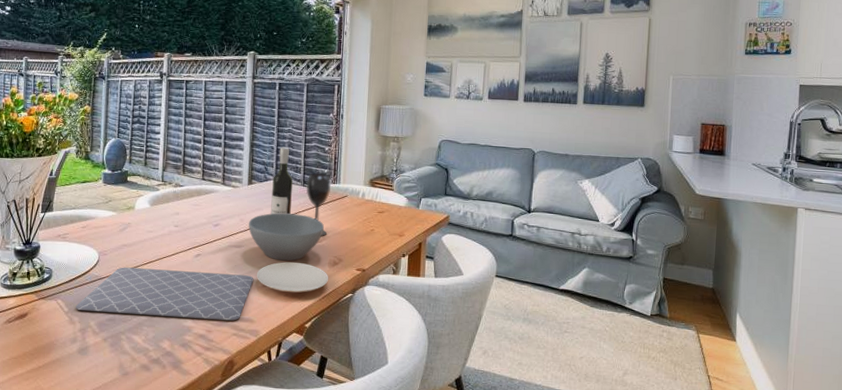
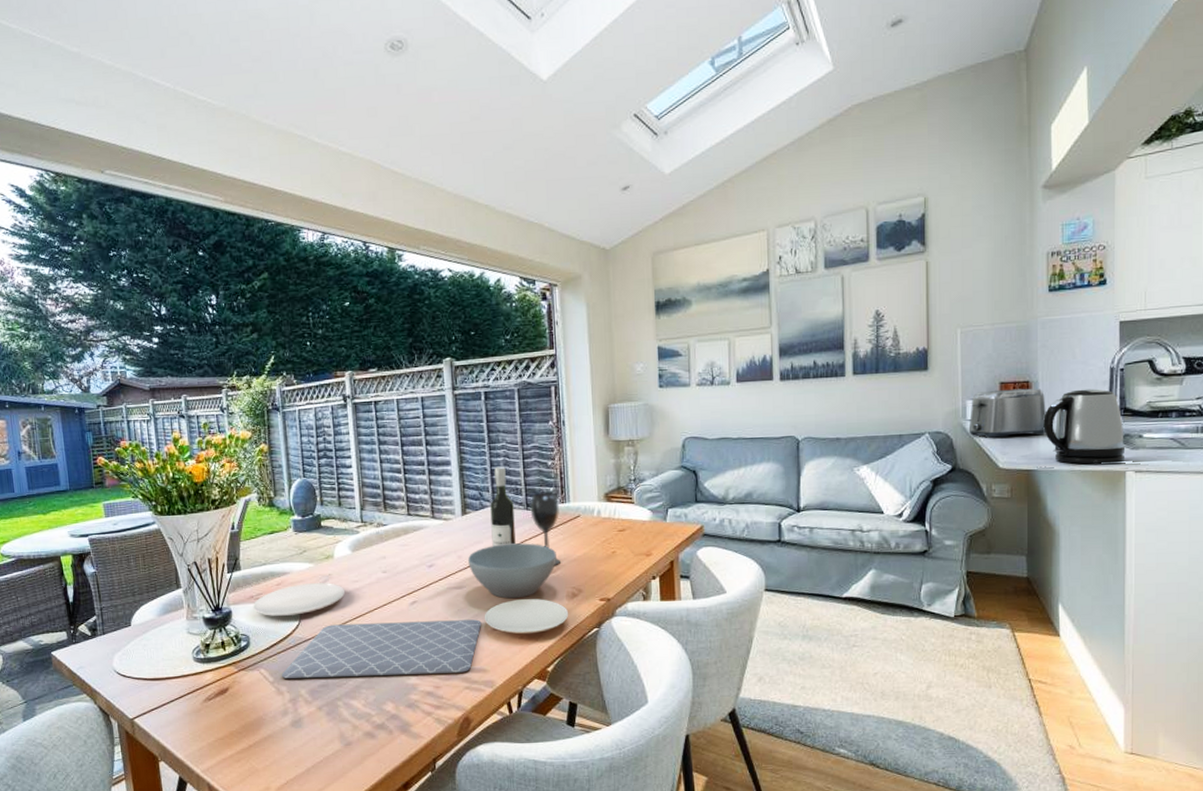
plate: none [59,229,141,256] -> present [253,583,346,616]
toaster: none [673,129,737,171] -> present [968,388,1046,439]
kettle: none [734,136,799,201] -> present [1043,388,1126,465]

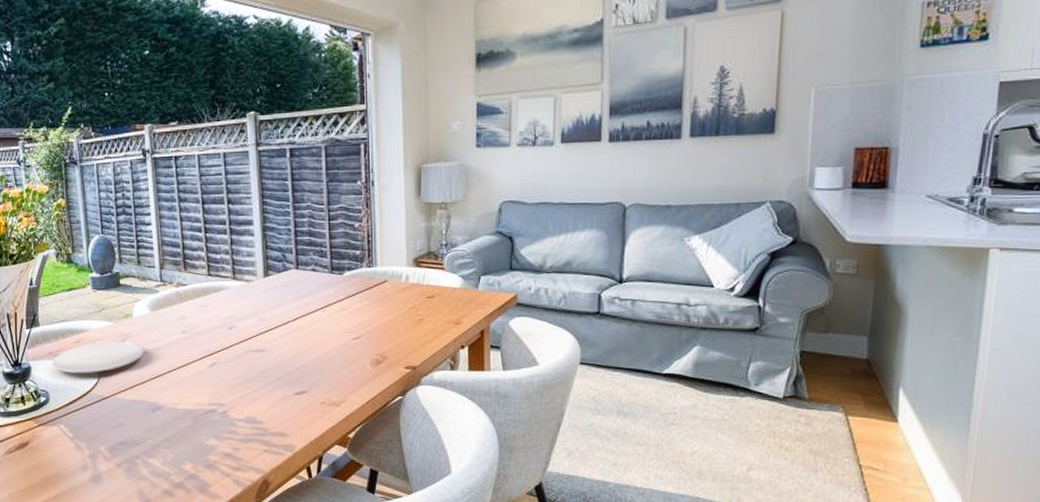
placemat: present [281,619,482,680] -> none [80,383,282,437]
bowl: present [468,543,557,599] -> none [270,307,361,364]
plate: present [484,599,569,635] -> none [285,365,373,400]
bottle: present [490,466,516,547] -> none [293,227,319,310]
wine glass: present [530,492,560,565] -> none [335,256,366,331]
toaster: present [968,388,1046,439] -> none [815,155,905,210]
kettle: present [1043,388,1126,465] -> none [900,157,992,241]

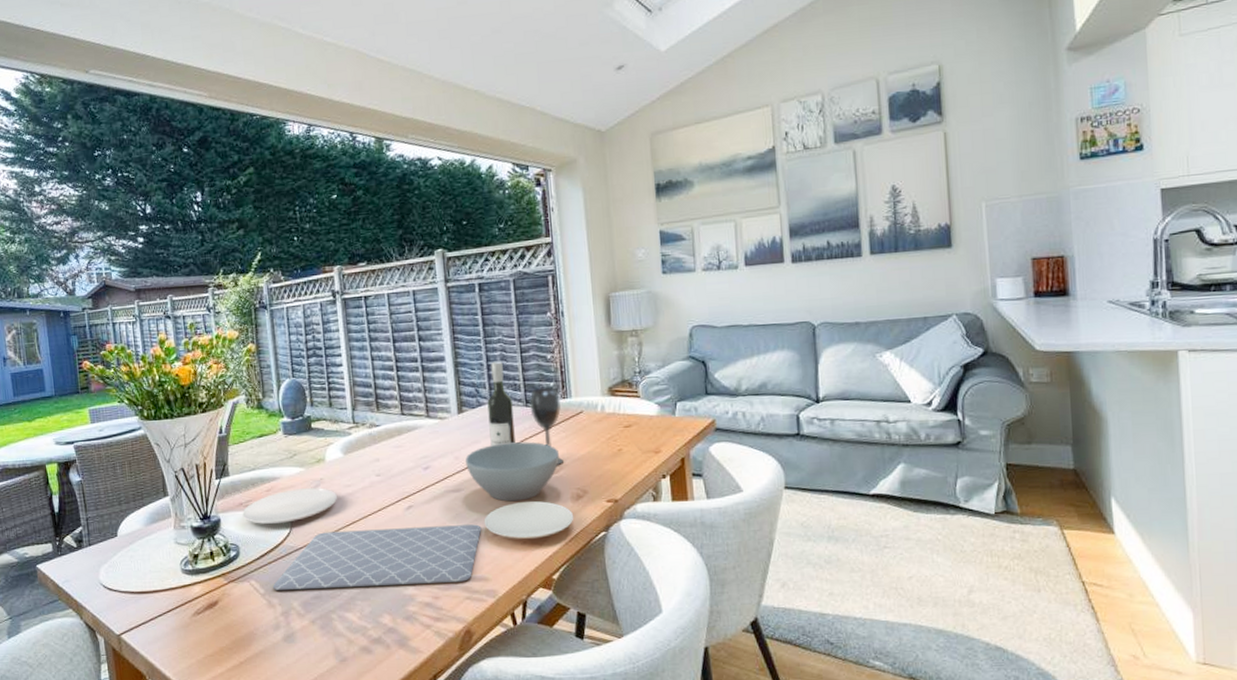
placemat: none [80,383,282,437] -> present [272,524,482,591]
bowl: none [270,307,361,364] -> present [465,442,559,502]
plate: none [285,365,373,400] -> present [484,501,574,540]
bottle: none [293,227,319,310] -> present [487,361,516,447]
wine glass: none [335,256,366,331] -> present [529,387,563,465]

